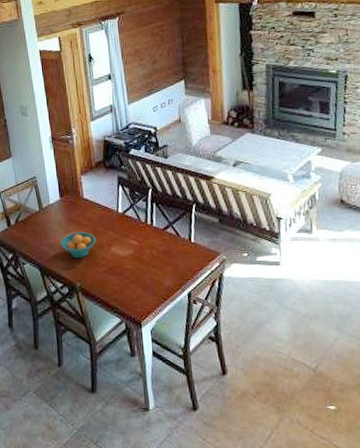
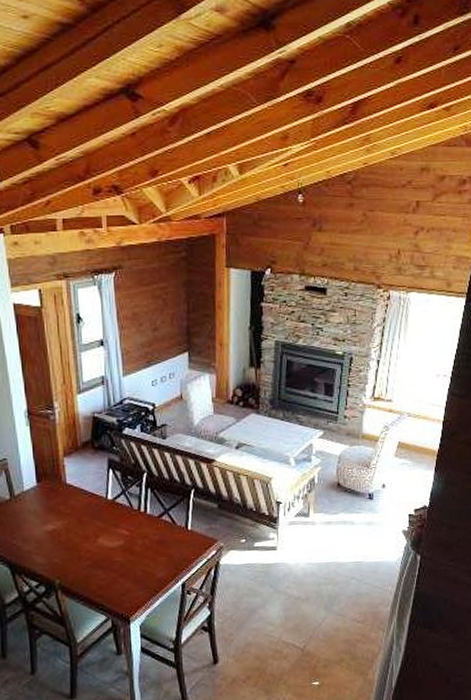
fruit bowl: present [60,232,96,258] -> none [36,522,80,553]

